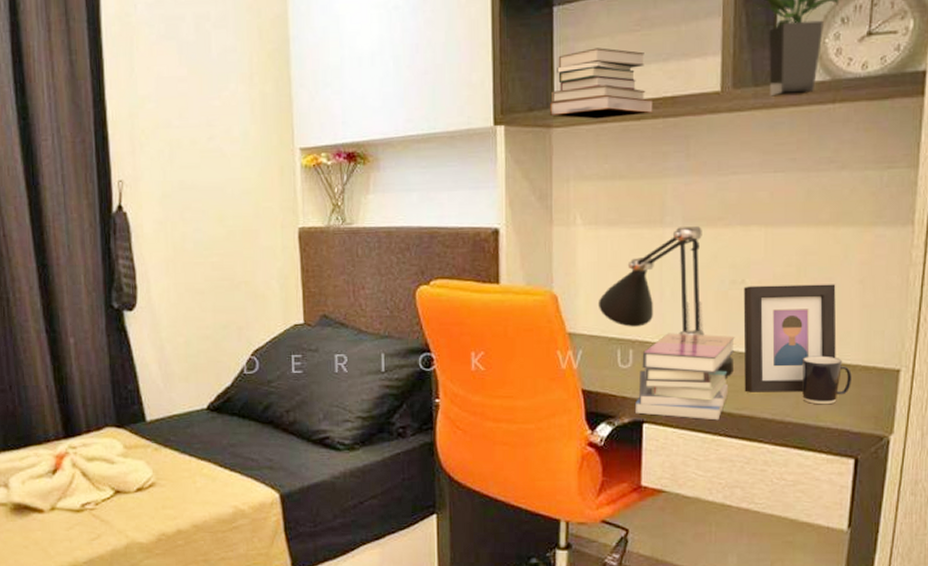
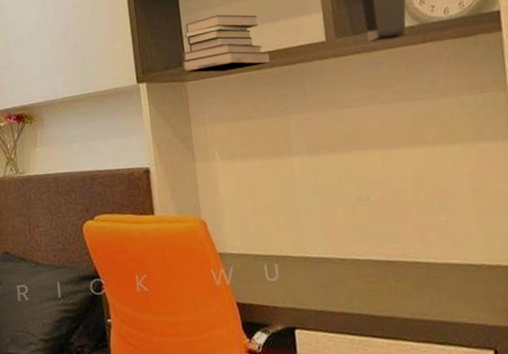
desk lamp: present [597,226,733,378] -> none [242,153,371,284]
books: present [634,333,735,421] -> none [285,246,369,323]
picture frame: present [743,284,837,393] -> none [369,194,462,296]
mug: present [801,355,852,405] -> none [430,258,480,303]

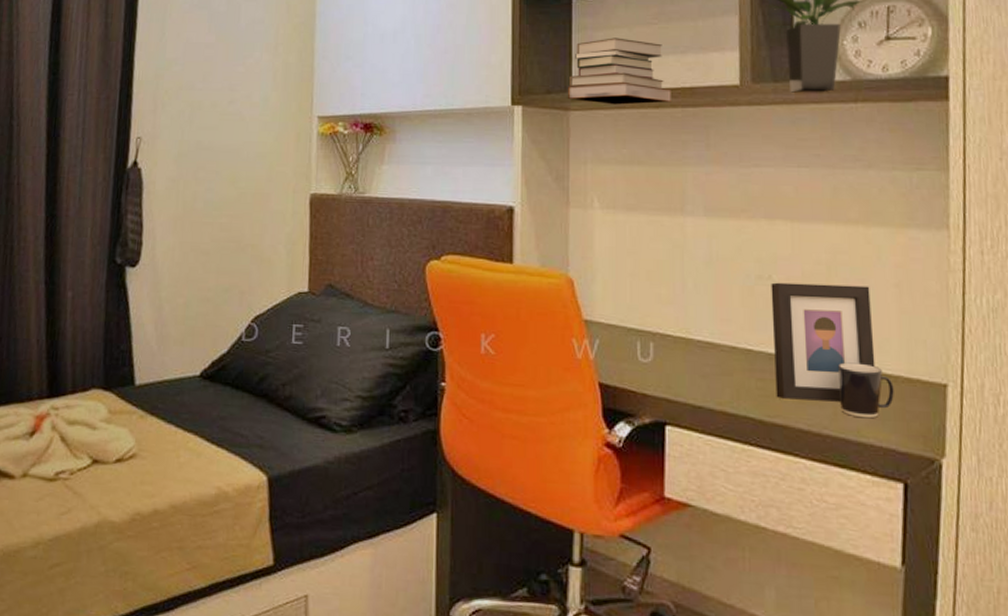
picture frame: none [369,194,462,296] -> present [771,282,875,402]
mug: none [430,258,480,303] -> present [837,362,894,419]

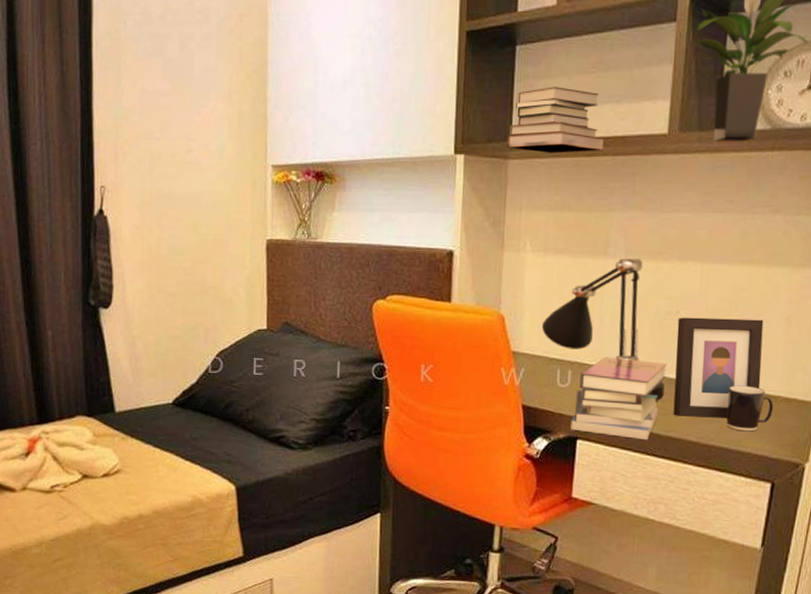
desk lamp: none [616,216,763,381] -> present [541,258,665,402]
books: none [656,327,764,428] -> present [569,357,667,441]

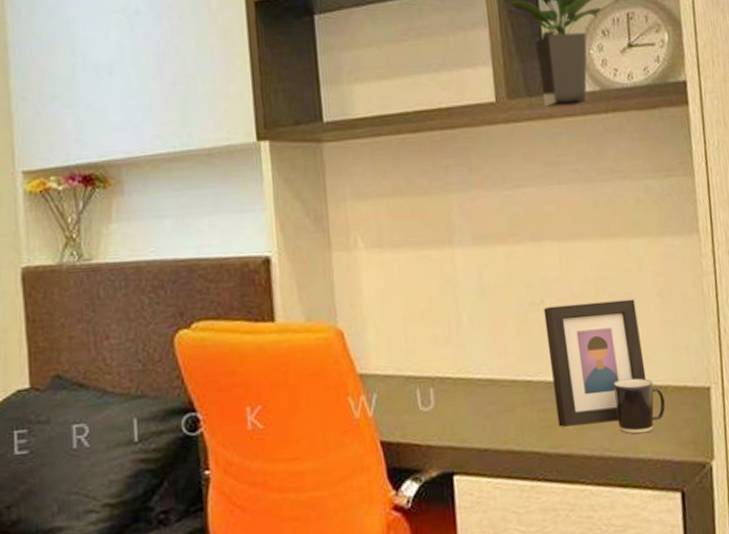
books: present [506,87,605,153] -> none [317,57,429,133]
desk lamp: present [541,258,665,402] -> none [389,244,544,413]
books: present [569,357,667,441] -> none [441,363,543,465]

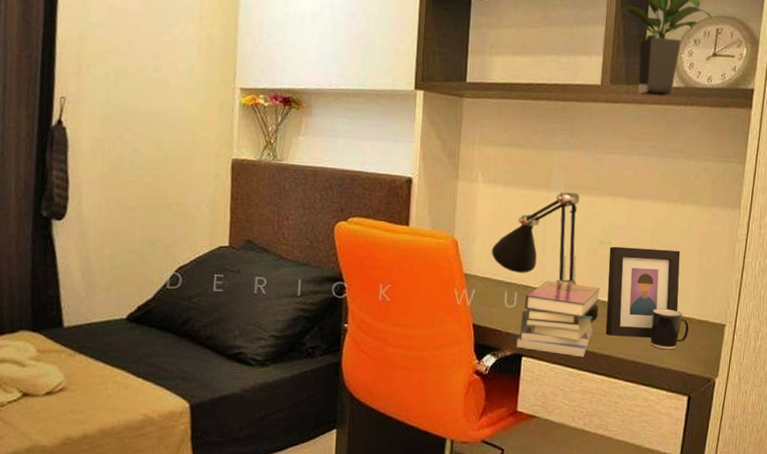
desk lamp: none [389,244,544,413] -> present [491,192,598,322]
books: none [441,363,543,465] -> present [515,280,601,358]

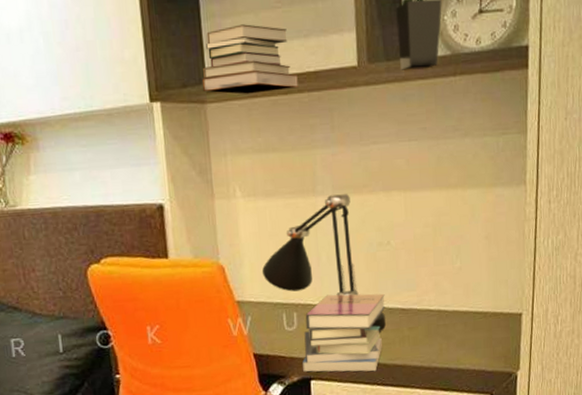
books: none [462,36,548,96] -> present [201,24,299,94]
picture frame: present [605,246,681,338] -> none [389,241,470,344]
mug: present [650,308,689,350] -> none [442,305,484,350]

